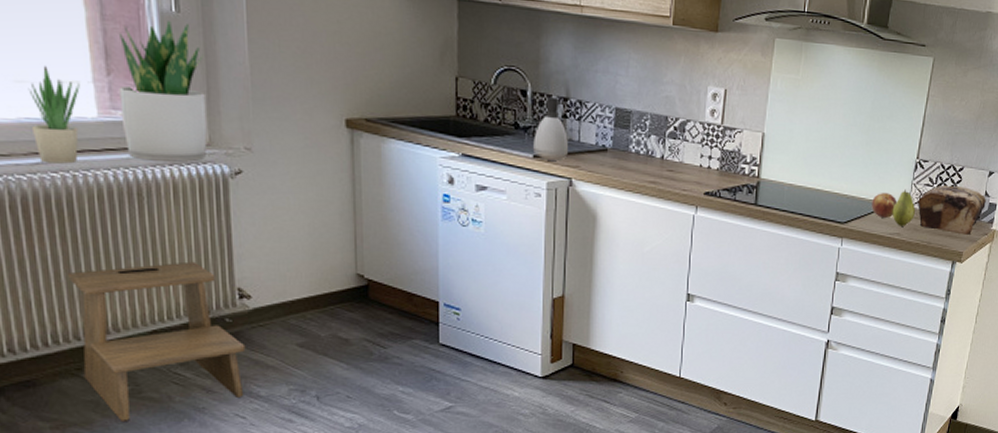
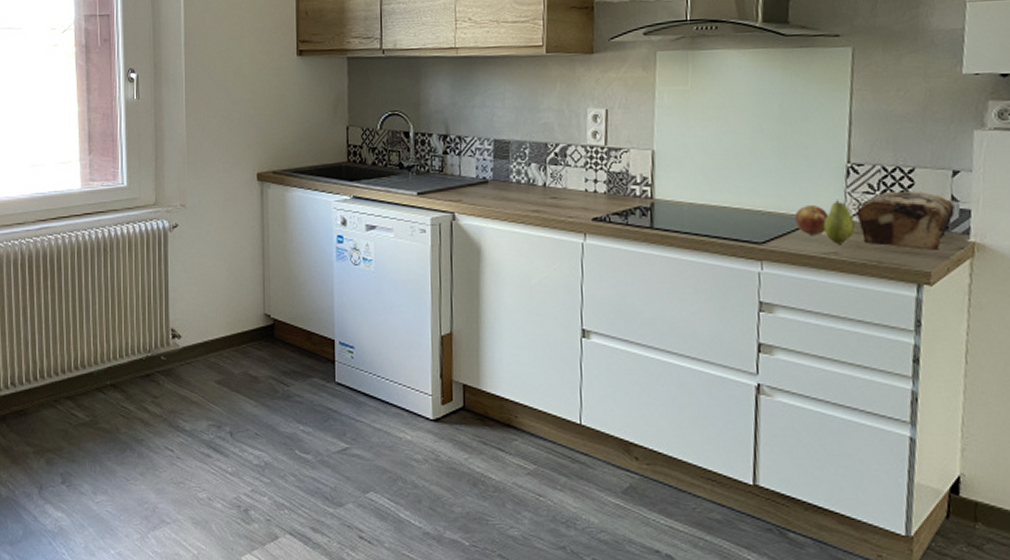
potted plant: present [28,65,80,164] -> none [39,151,71,228]
step stool: present [67,261,246,421] -> none [53,305,175,449]
planter: present [119,21,207,163] -> none [96,107,154,222]
soap dispenser: present [533,97,568,161] -> none [417,136,450,196]

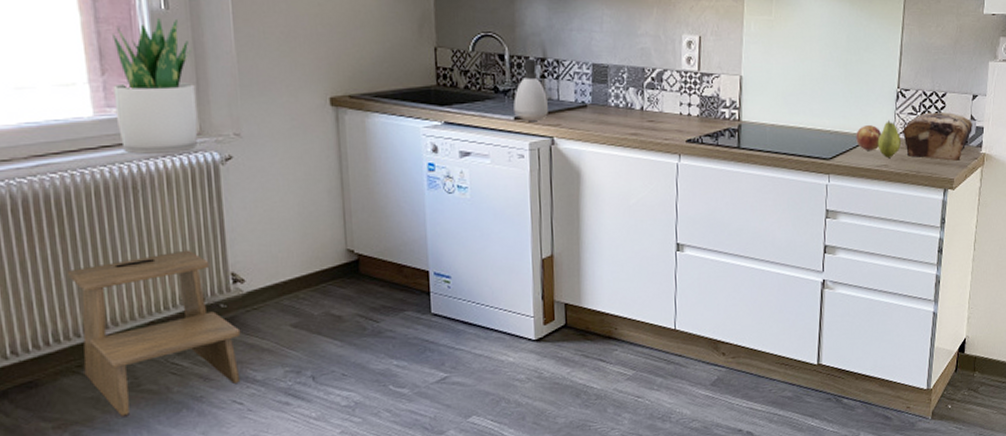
step stool: none [53,305,175,449] -> present [67,250,241,416]
planter: none [96,107,154,222] -> present [113,18,198,155]
soap dispenser: none [417,136,450,196] -> present [513,59,548,121]

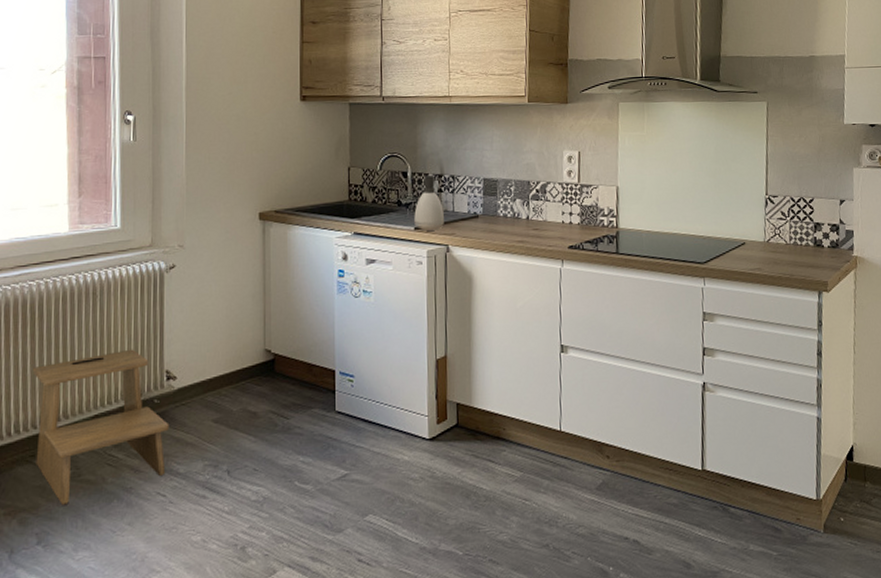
planter: present [113,18,198,155] -> none [86,149,151,265]
fruit: present [856,124,882,152] -> none [728,229,754,256]
fruit: present [877,119,901,158] -> none [749,224,773,261]
bread loaf: present [901,111,973,161] -> none [772,216,843,264]

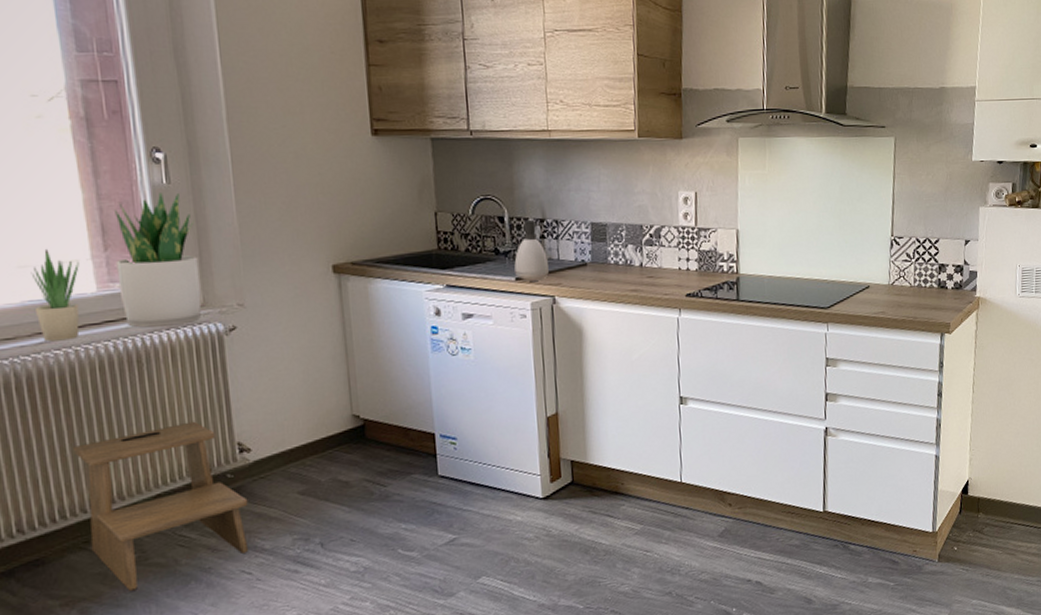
potted plant: none [20,194,58,274] -> present [30,248,80,342]
planter: none [86,149,151,265] -> present [115,193,202,328]

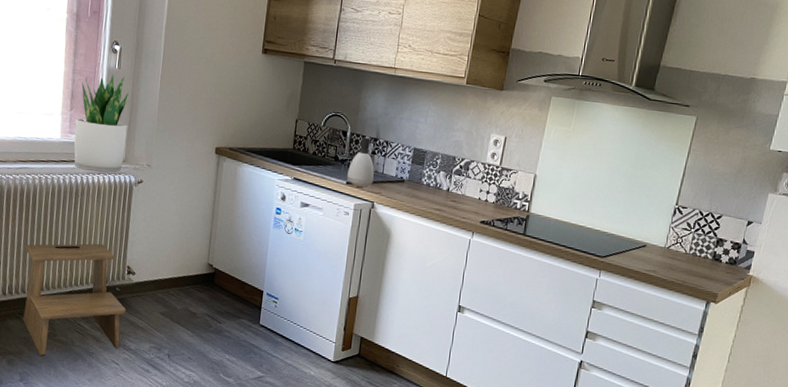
potted plant: present [30,248,80,342] -> none [21,102,53,170]

